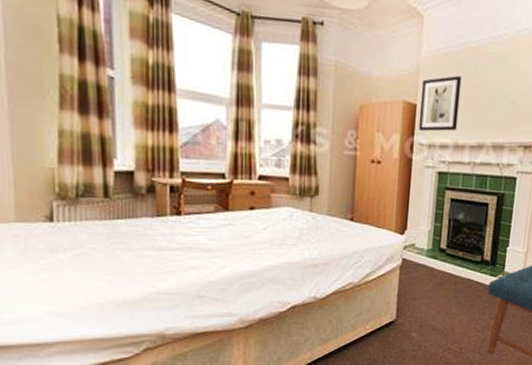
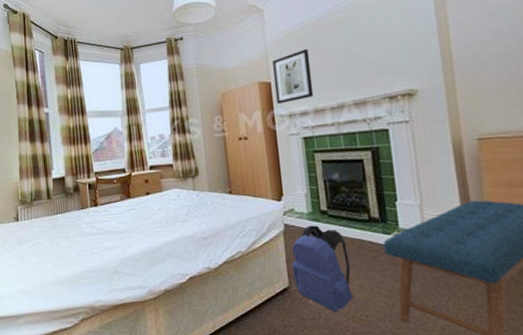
backpack: none [401,262,457,345] -> present [292,225,353,313]

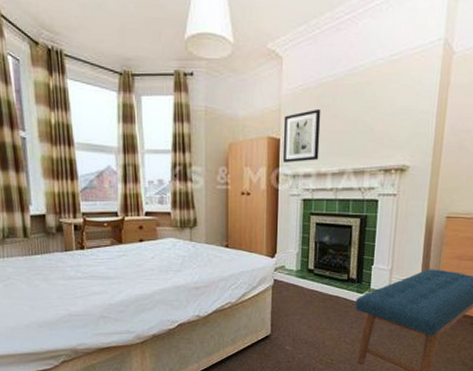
backpack: present [292,225,353,313] -> none [276,282,326,357]

